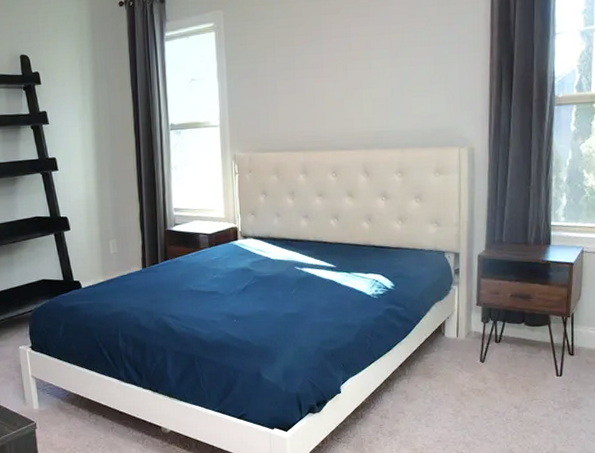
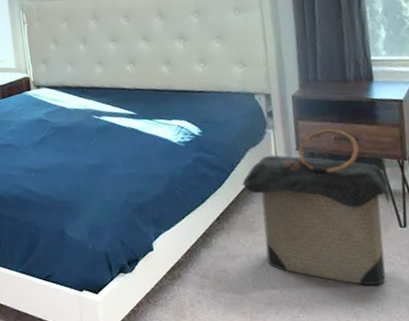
laundry hamper: none [426,287,553,426] -> present [242,129,390,286]

